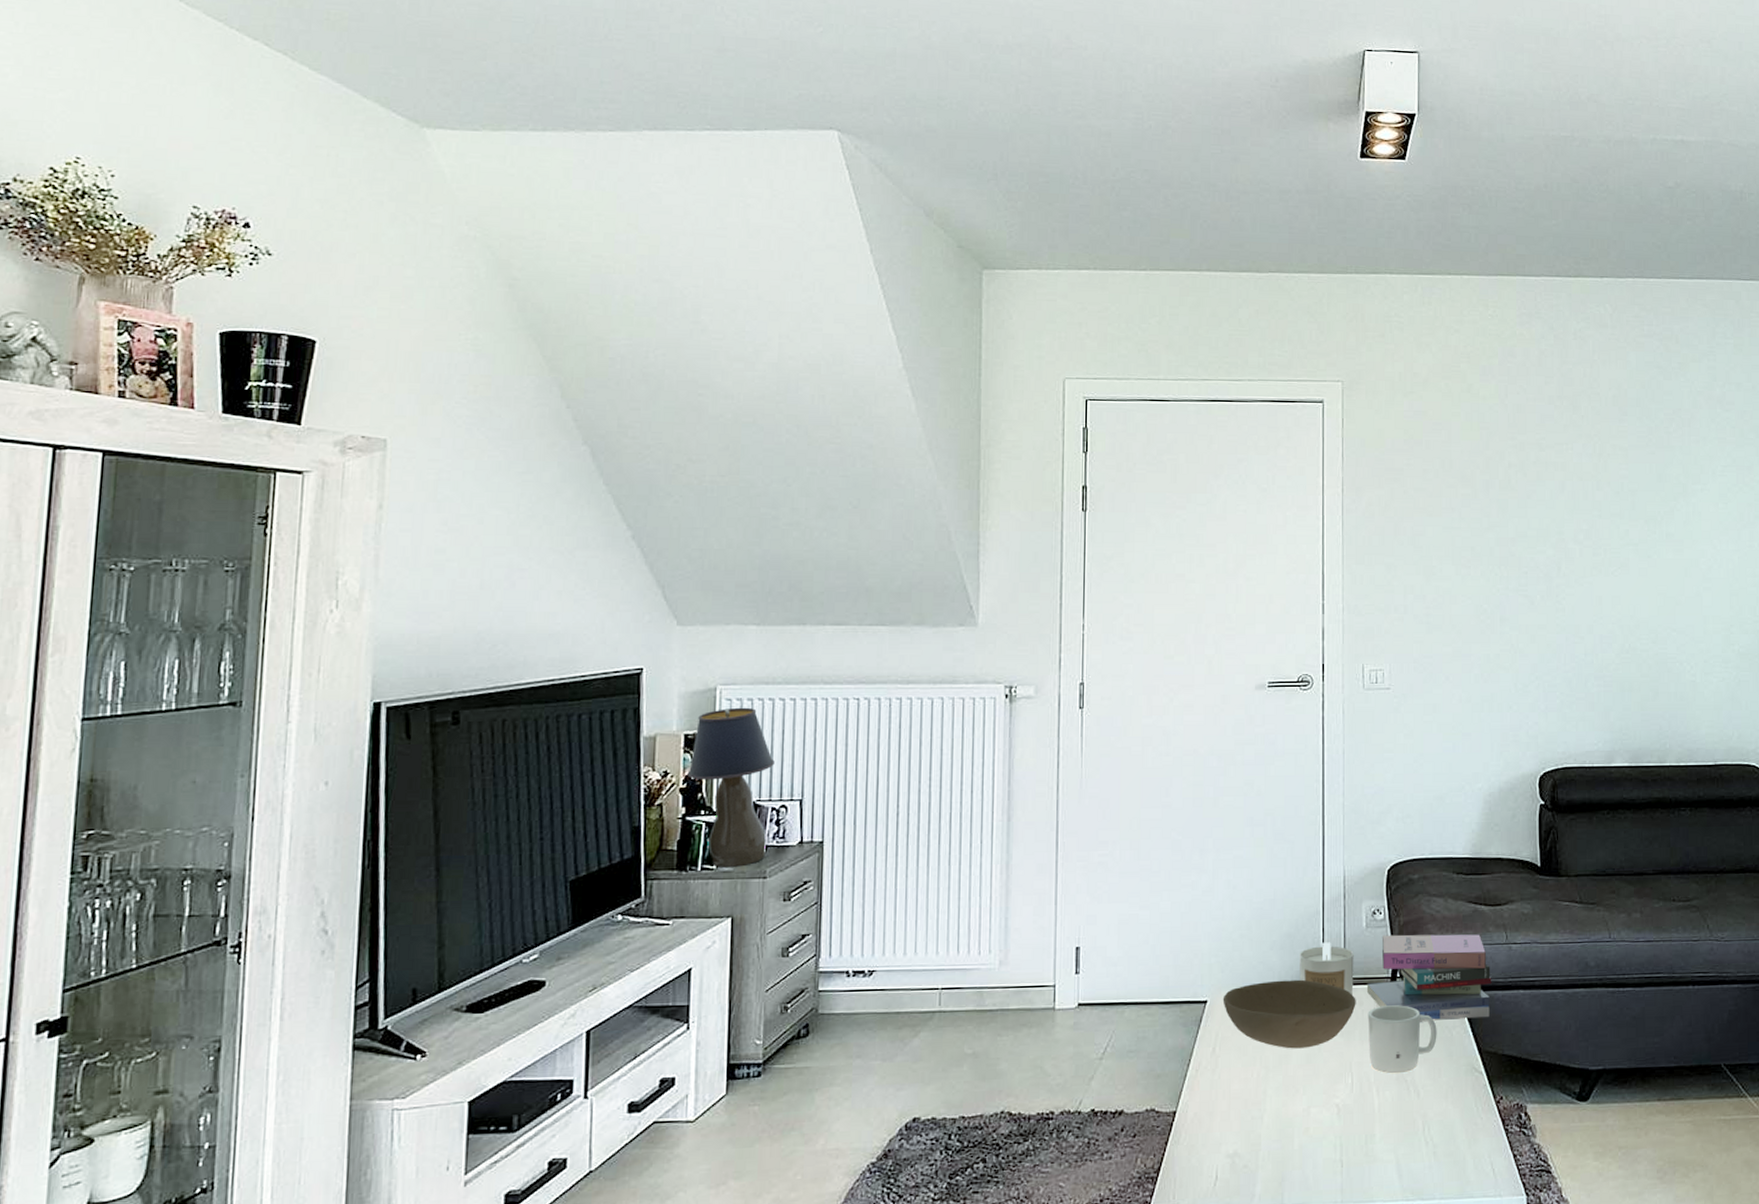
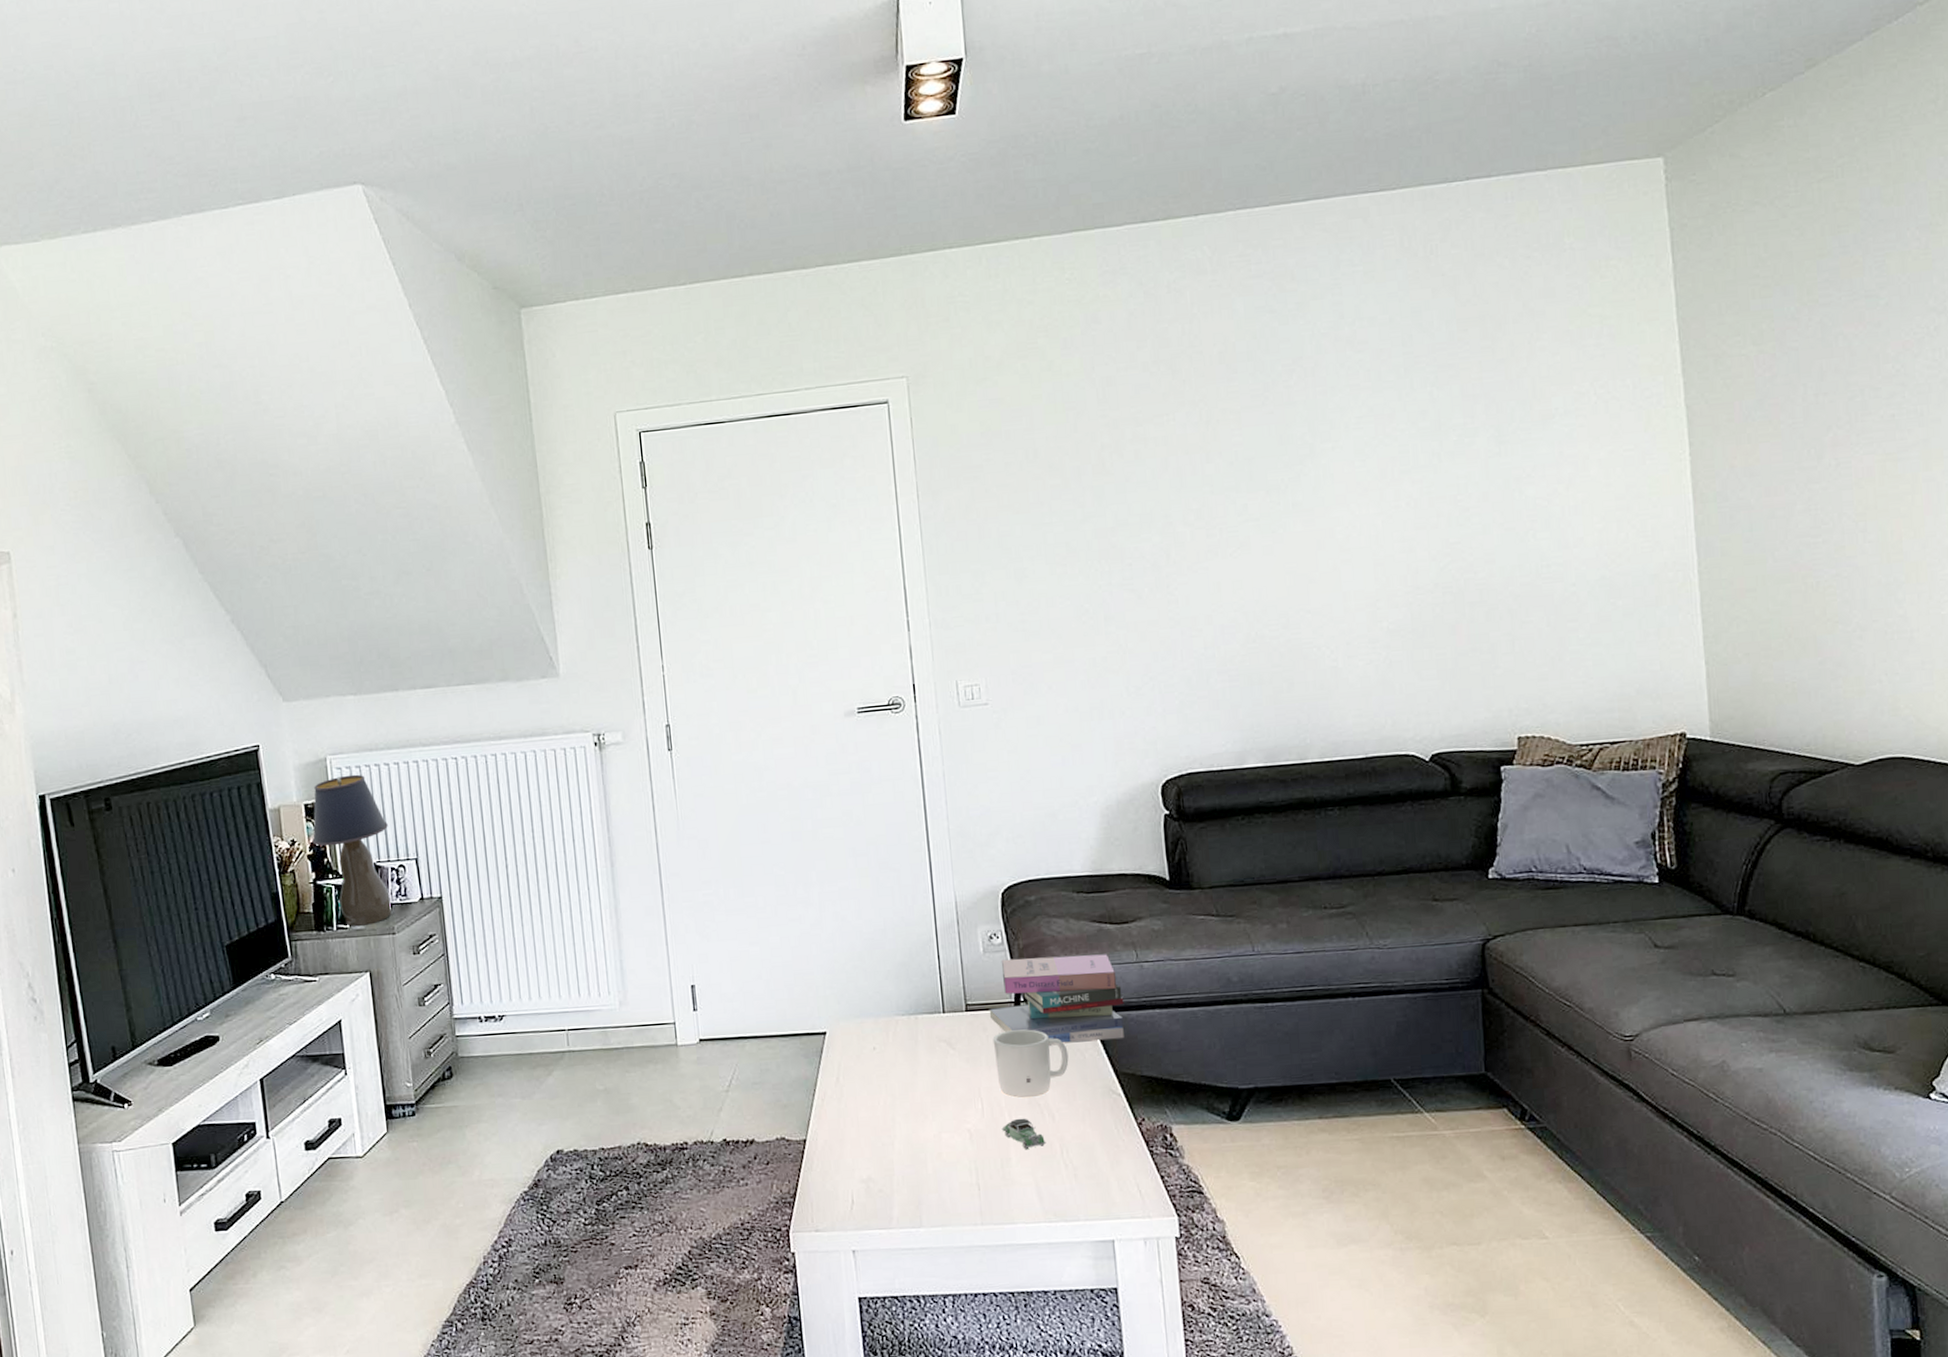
bowl: present [1222,979,1356,1049] -> none [841,1007,980,1077]
candle: present [1298,942,1354,995] -> none [915,969,976,1022]
toy car: none [1368,1094,1410,1126] -> present [1001,1118,1046,1150]

